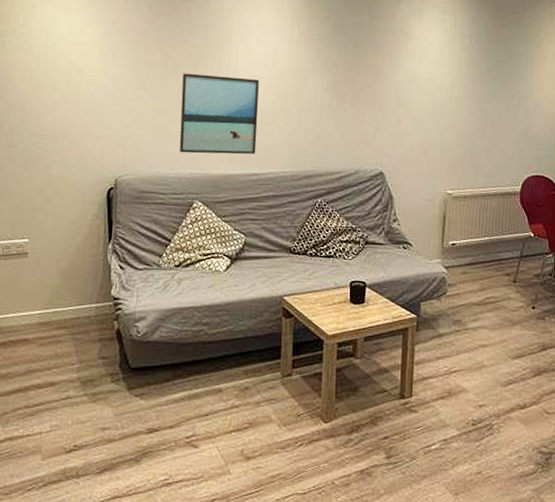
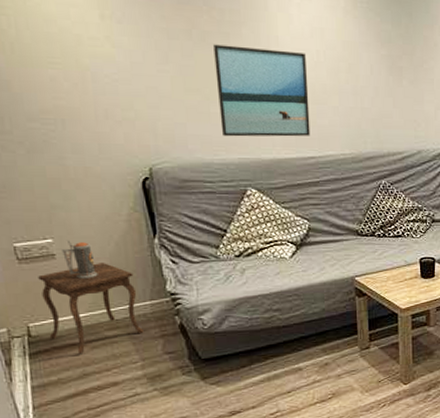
side table: none [8,242,86,350] -> present [38,241,144,353]

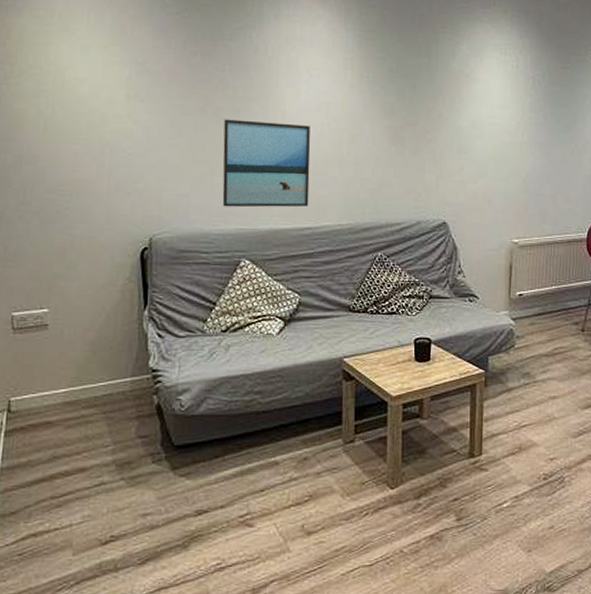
side table: present [38,241,144,353] -> none [27,311,120,433]

